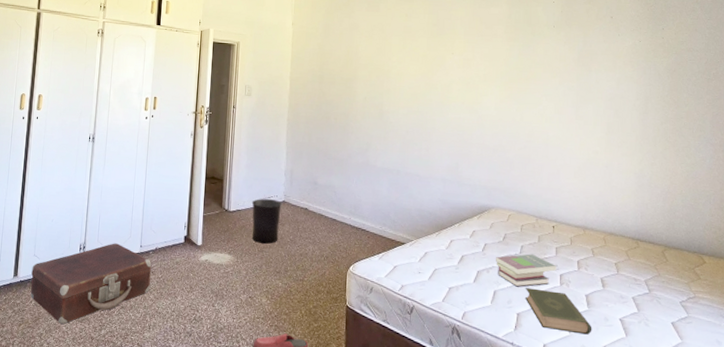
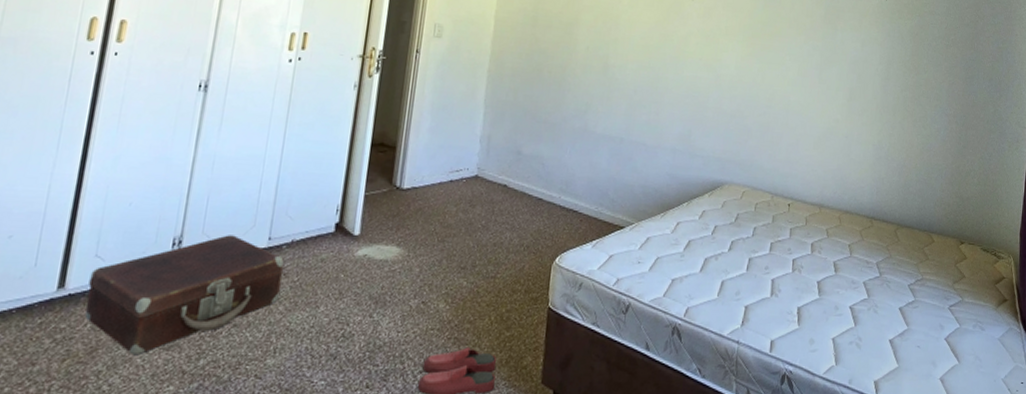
waste bin: present [251,199,283,244] -> none [431,172,475,232]
books: present [496,254,557,287] -> none [725,236,790,276]
book: present [525,288,592,335] -> none [755,276,822,327]

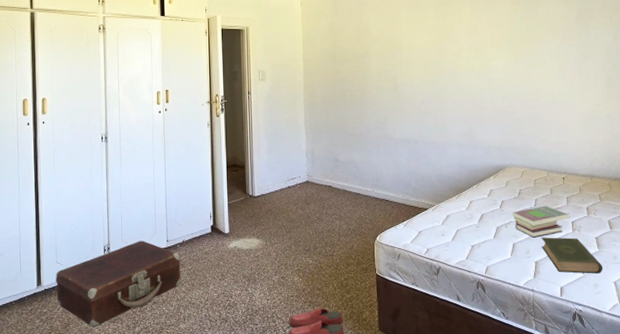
books: none [725,236,790,276] -> present [513,205,568,238]
book: none [755,276,822,327] -> present [541,237,603,274]

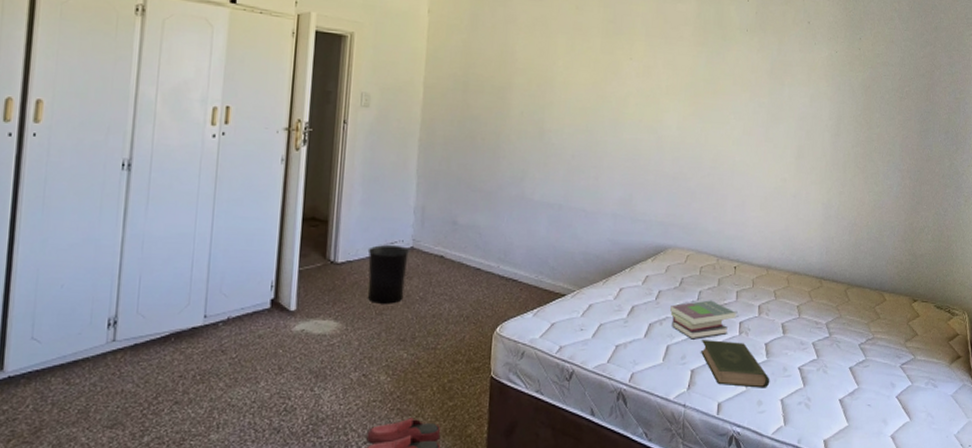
suitcase: present [56,241,180,327] -> none [26,314,221,435]
waste bin: none [275,181,306,224] -> present [367,245,410,304]

